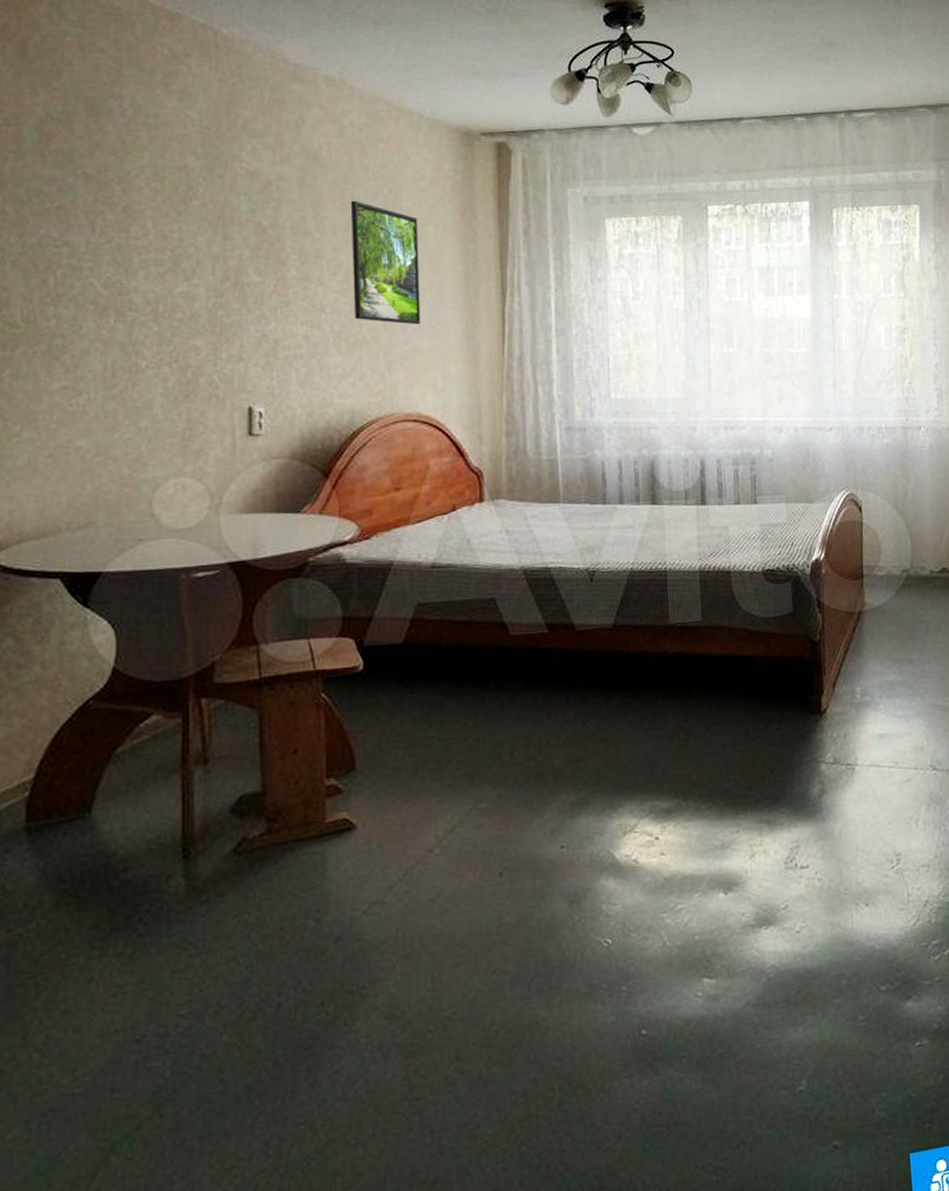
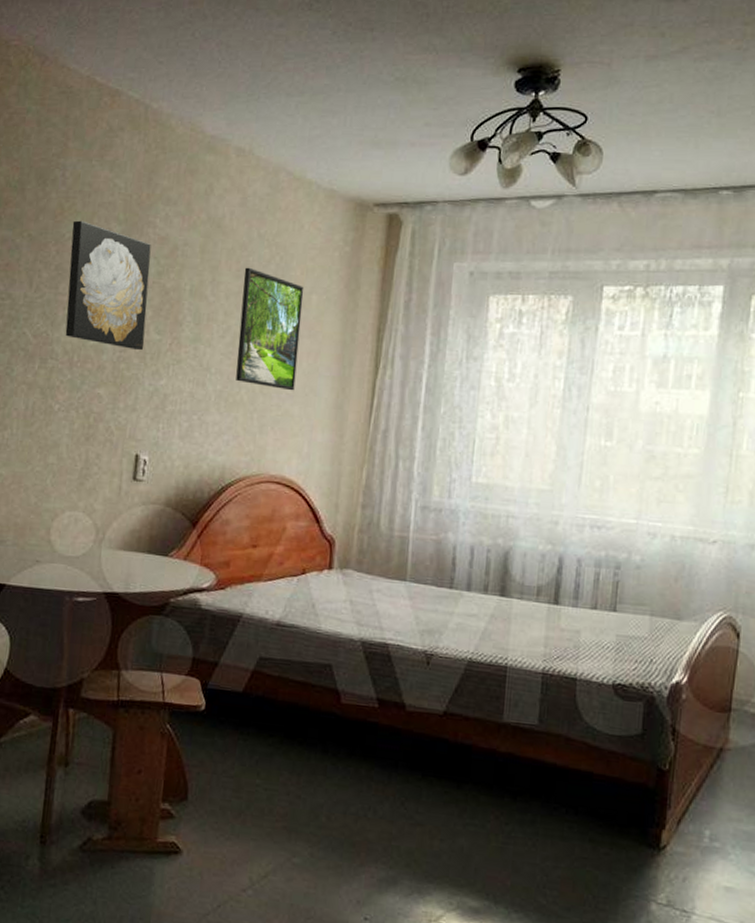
wall art: none [139,155,244,295] -> present [65,220,151,351]

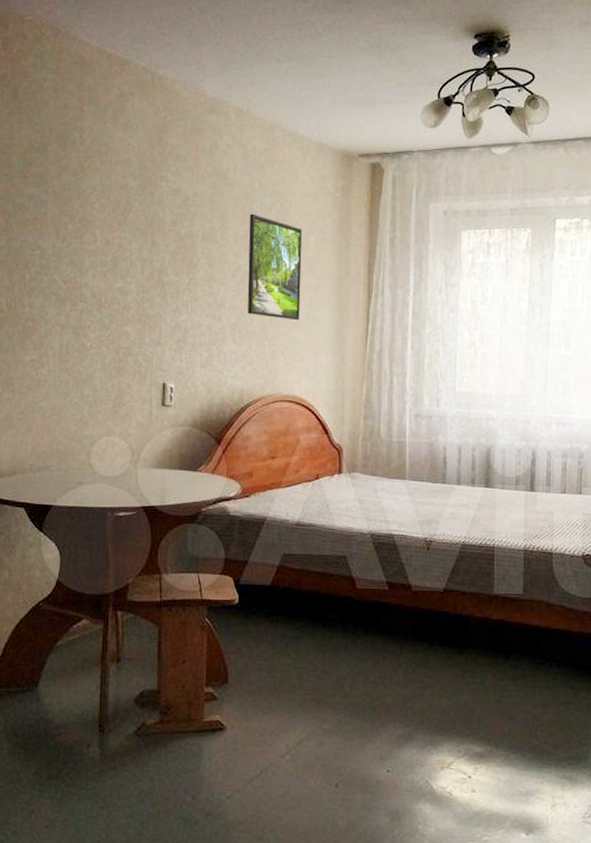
wall art: present [65,220,151,351] -> none [92,177,165,291]

